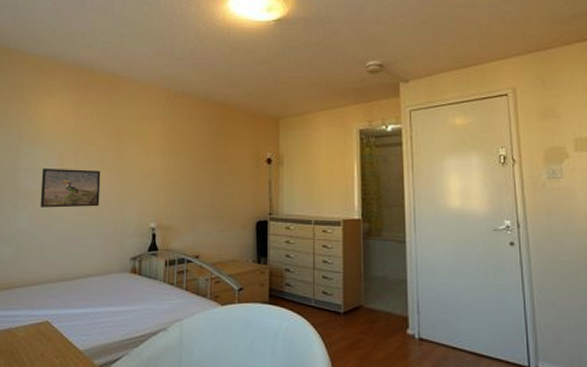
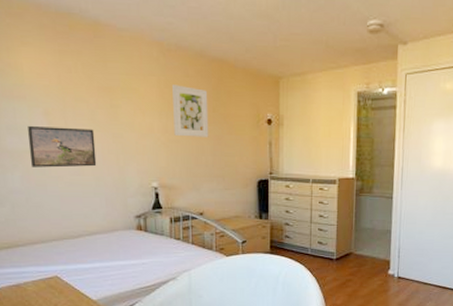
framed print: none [175,127,210,177] -> present [172,84,209,137]

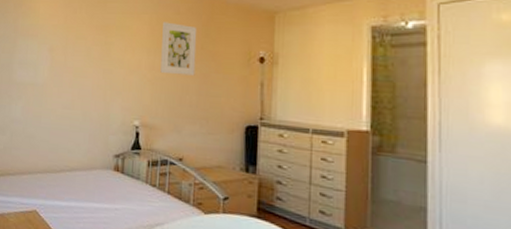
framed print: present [28,125,97,168] -> none [31,60,88,101]

